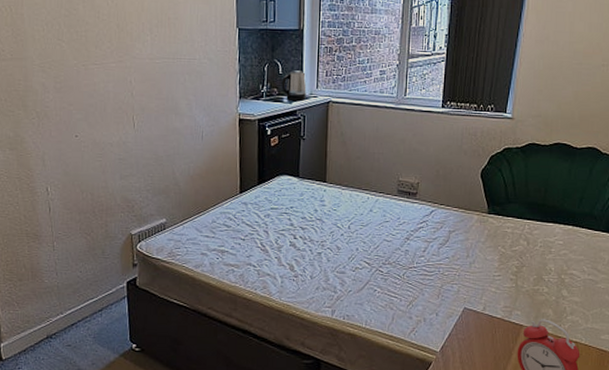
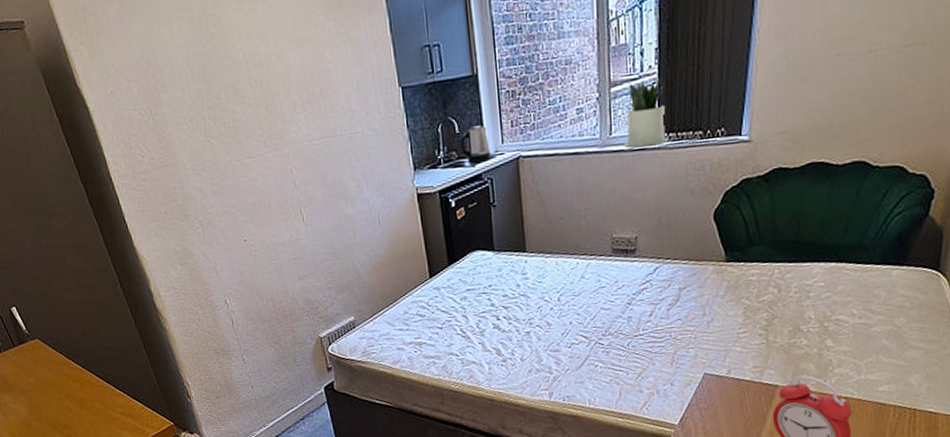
planter: none [415,57,450,111] -> present [624,78,669,149]

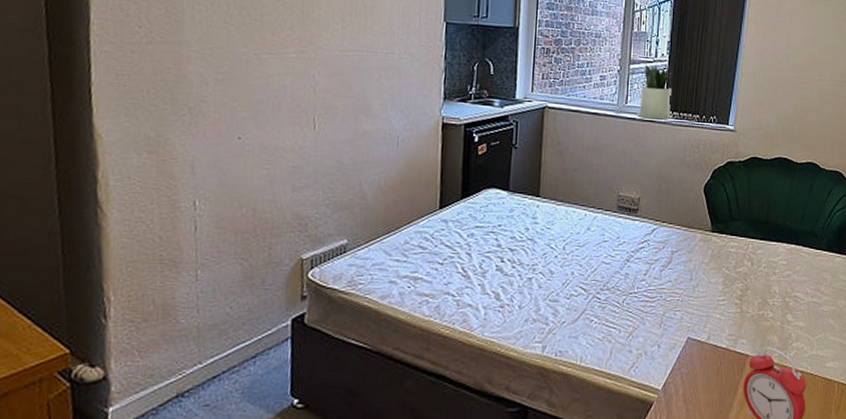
kettle: present [460,125,491,164] -> none [492,71,520,105]

